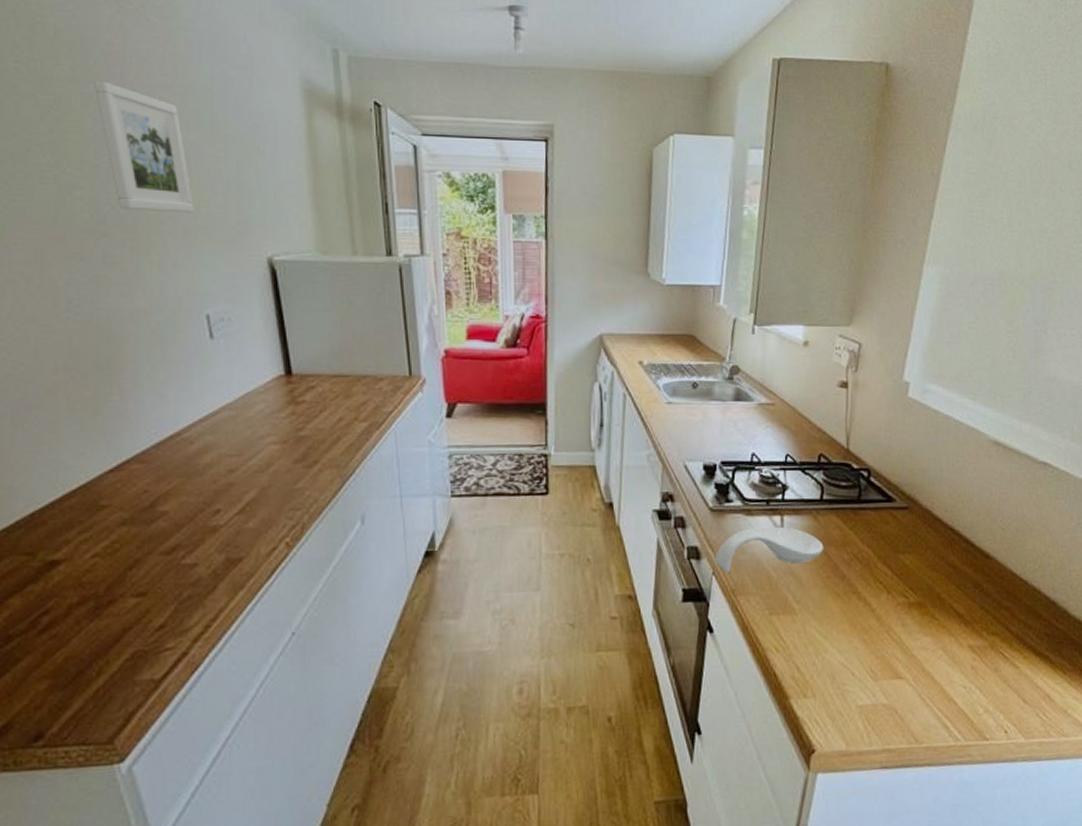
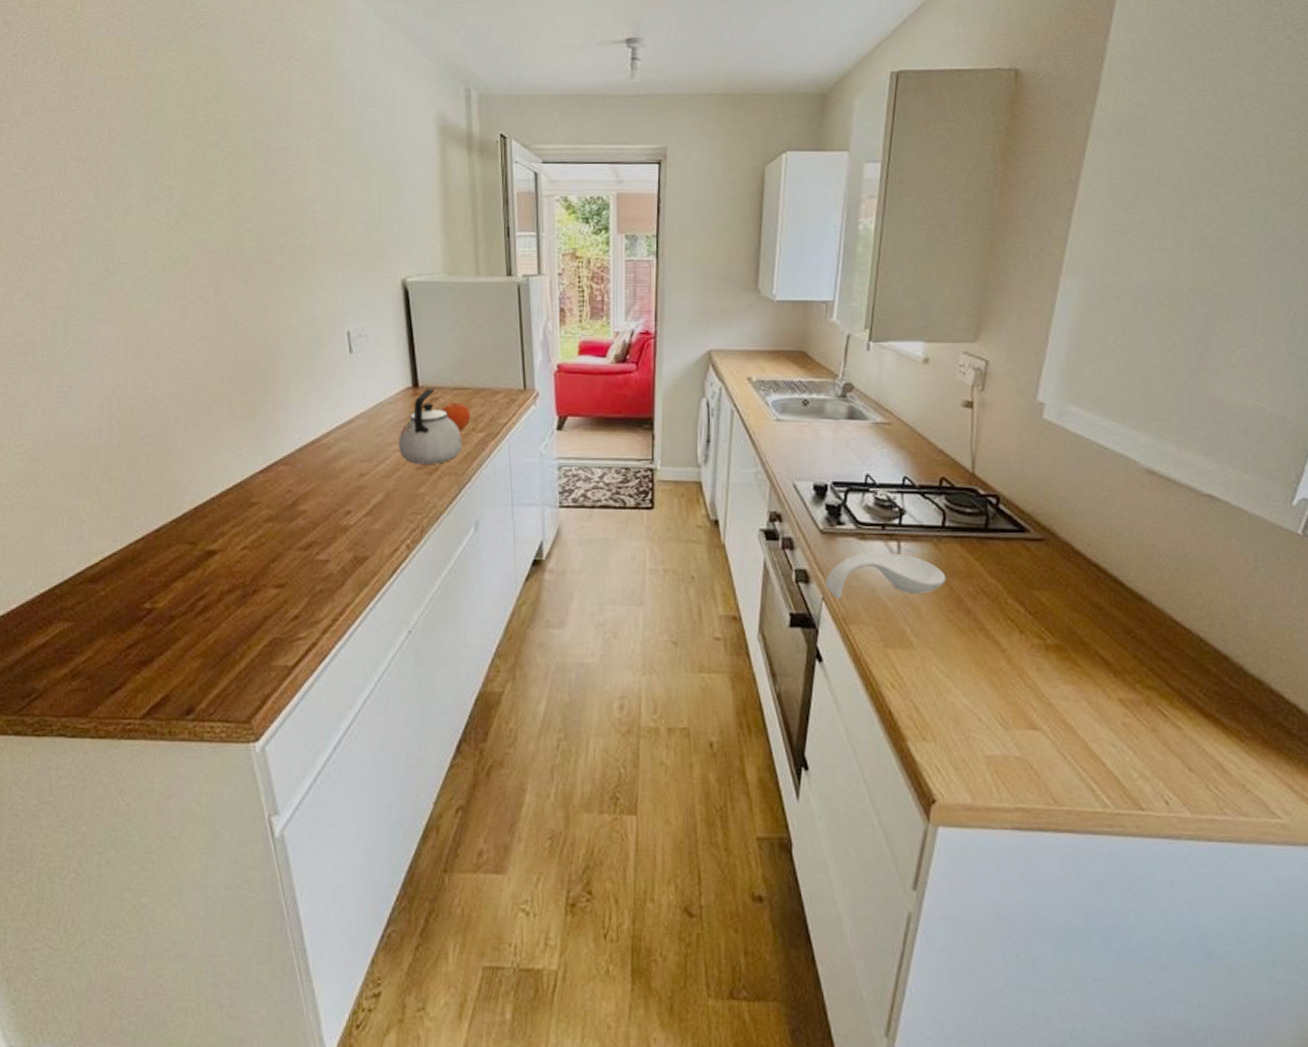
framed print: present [93,81,195,213] -> none [265,128,342,240]
kettle: none [272,376,344,457] -> present [398,389,463,464]
fruit: none [320,390,353,421] -> present [442,402,471,431]

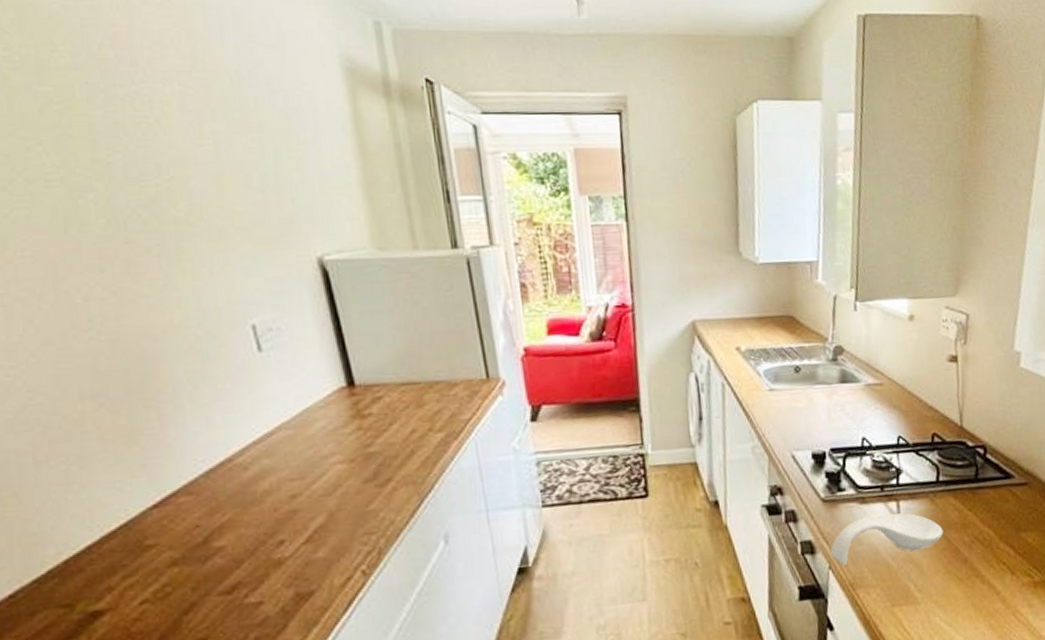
kettle: present [398,389,463,464] -> none [336,386,419,477]
fruit: present [442,402,471,431] -> none [389,400,426,434]

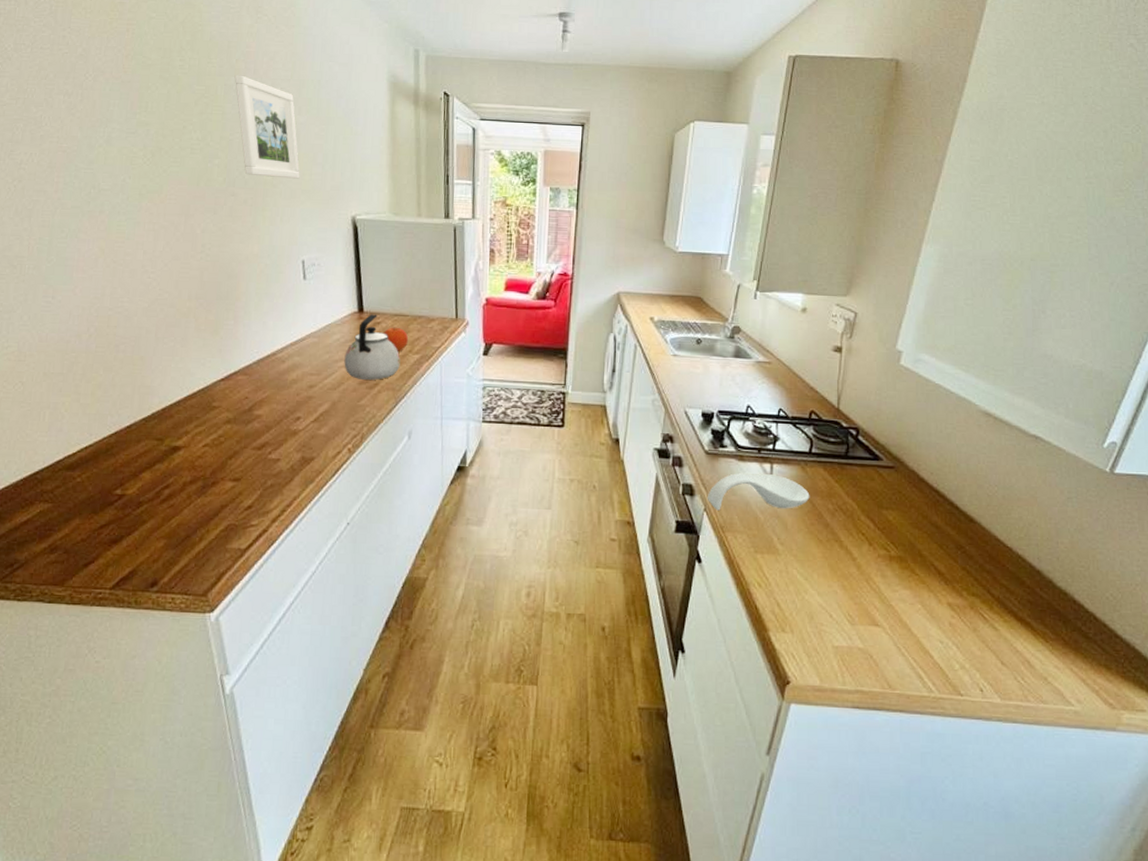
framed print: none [99,67,229,213] -> present [234,75,300,179]
kettle: none [336,386,419,477] -> present [344,314,401,380]
fruit: none [389,400,426,434] -> present [384,327,409,353]

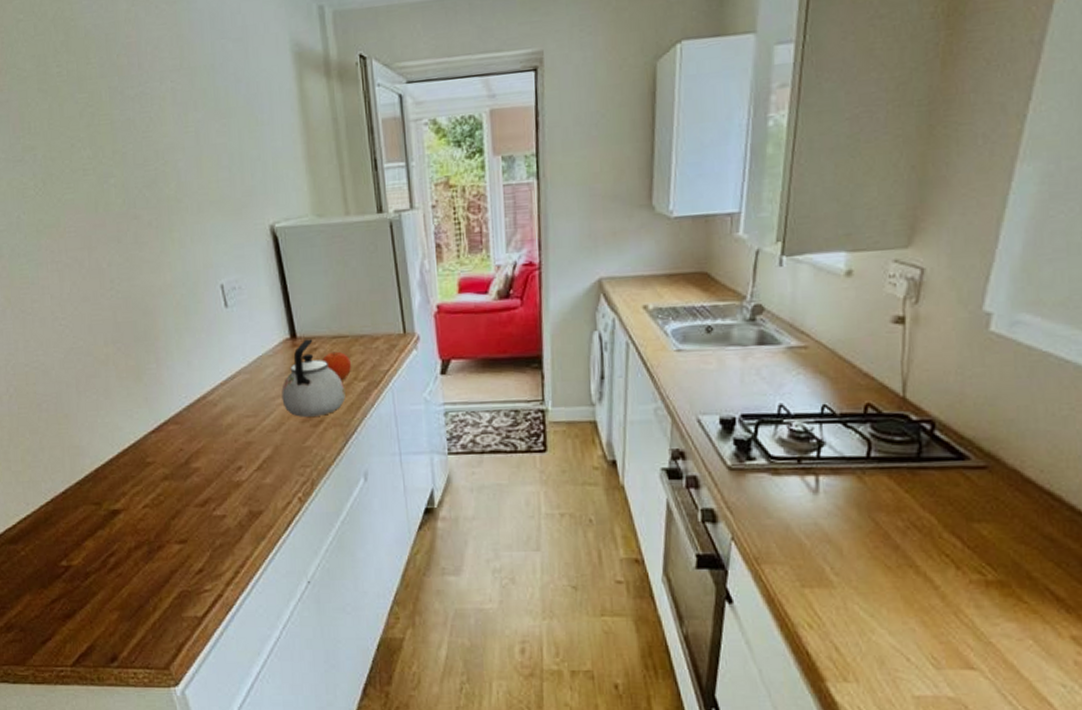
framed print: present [234,75,300,179] -> none [118,72,206,192]
spoon rest: present [707,472,810,511] -> none [733,488,871,539]

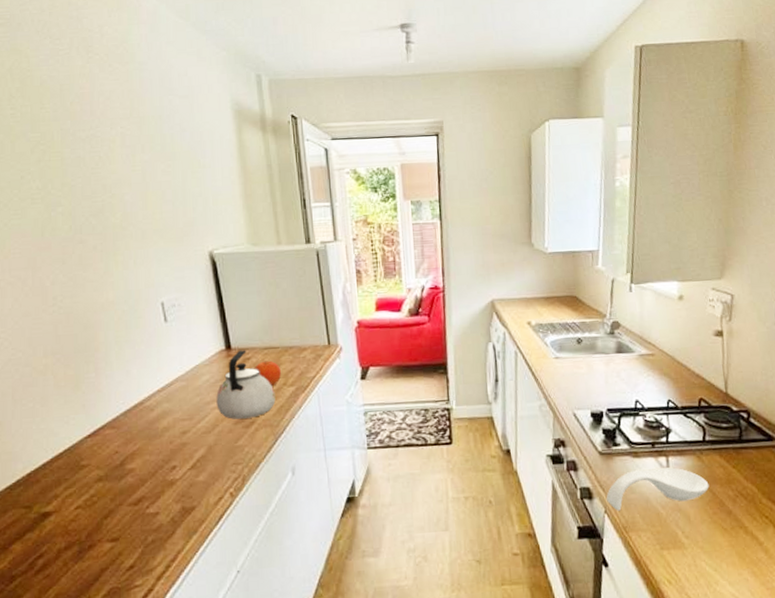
spoon rest: none [733,488,871,539] -> present [605,467,709,511]

